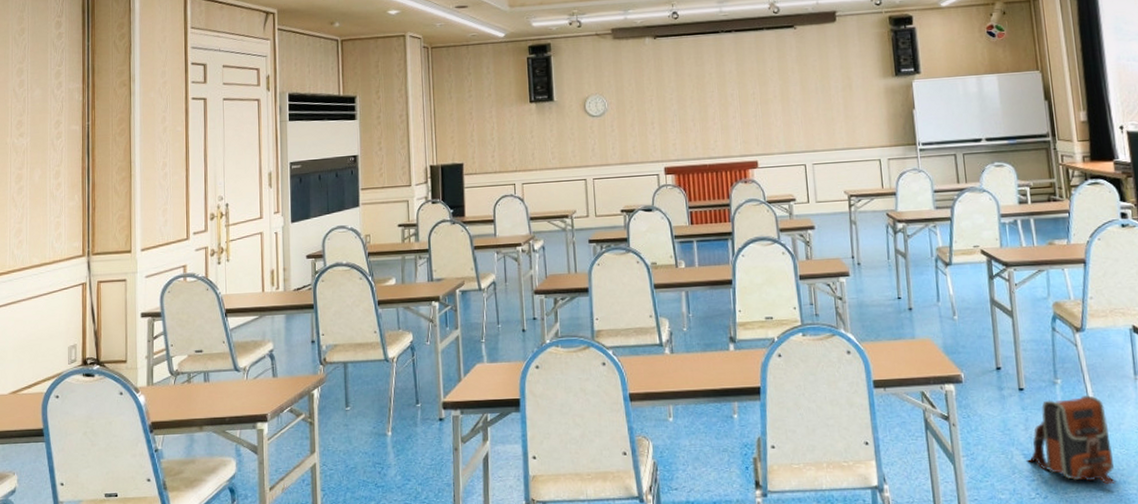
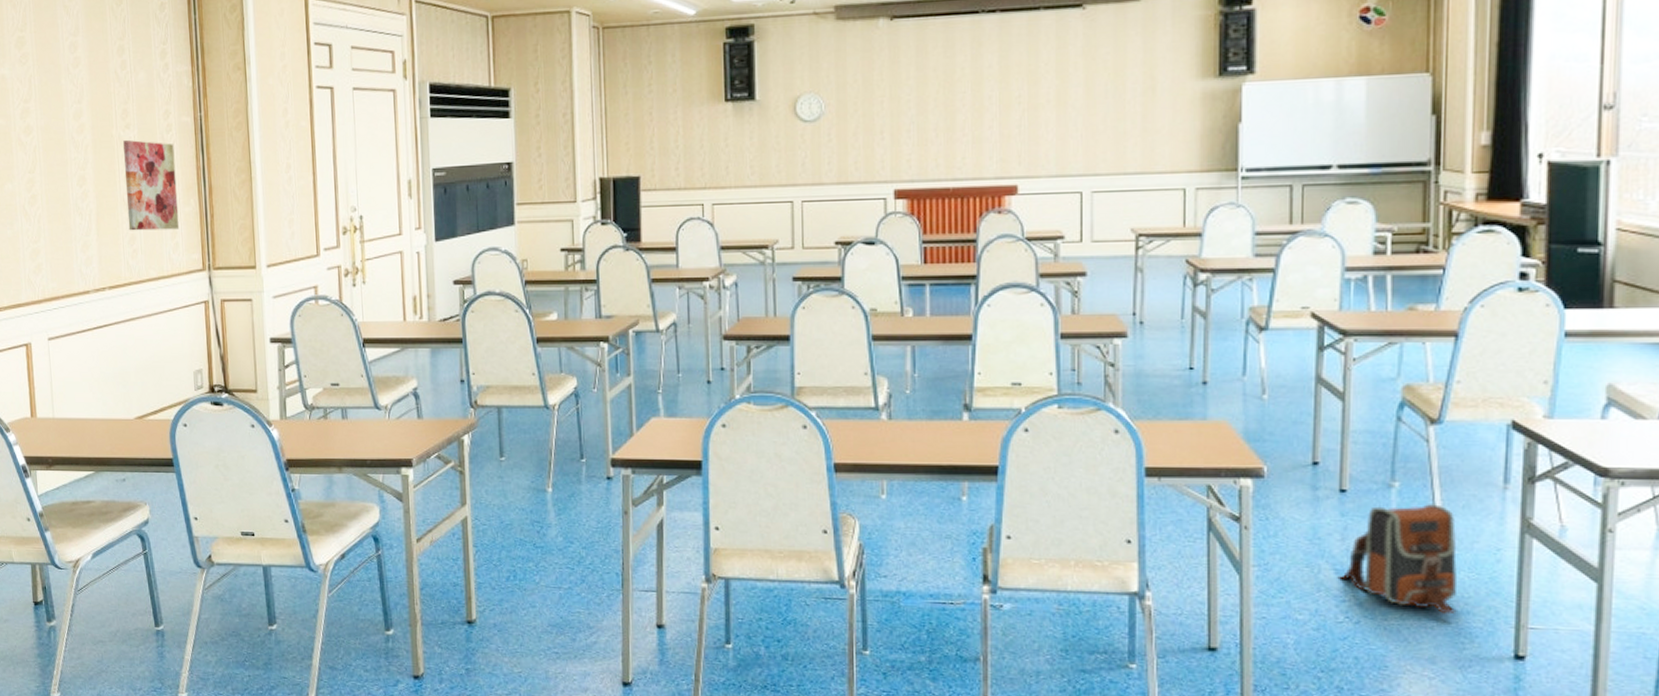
wall art: none [16,146,63,225] -> present [123,140,180,231]

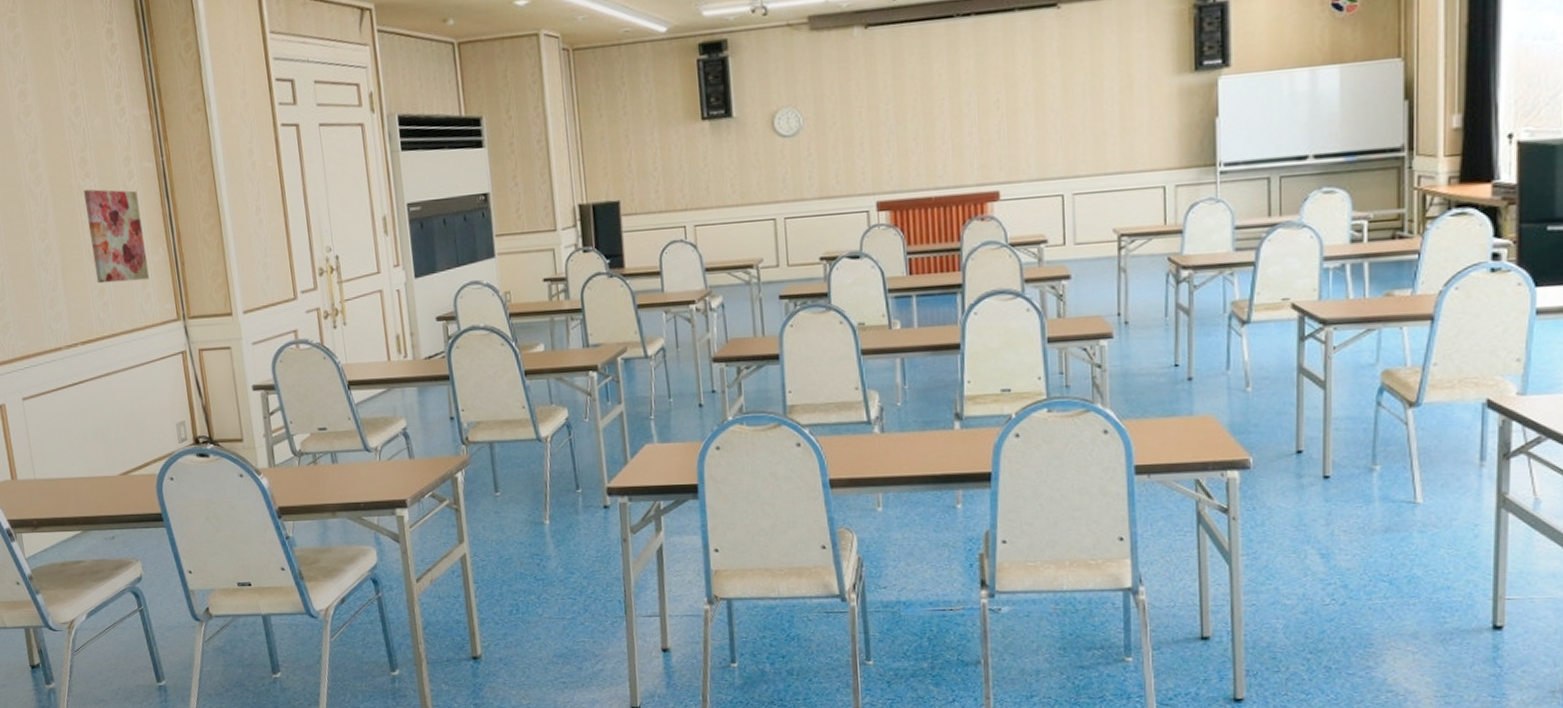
backpack: present [1337,504,1458,615] -> none [1323,485,1438,591]

